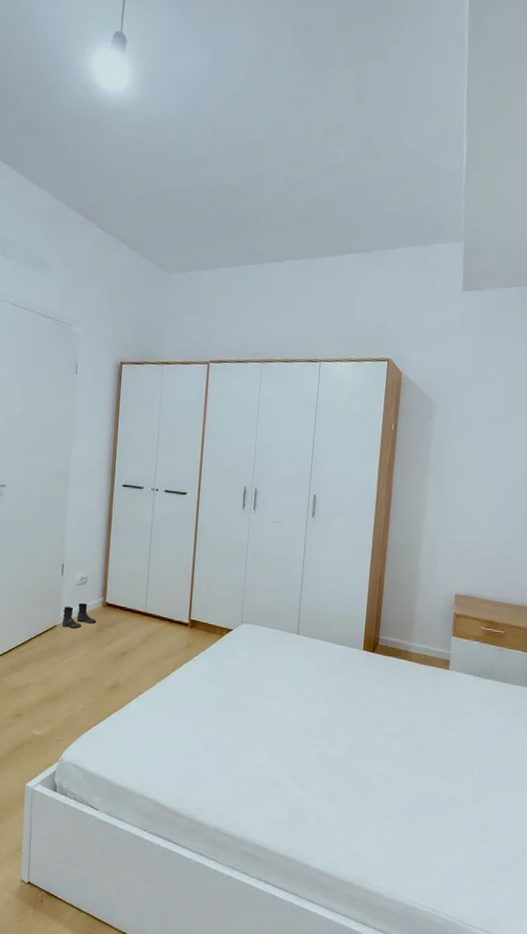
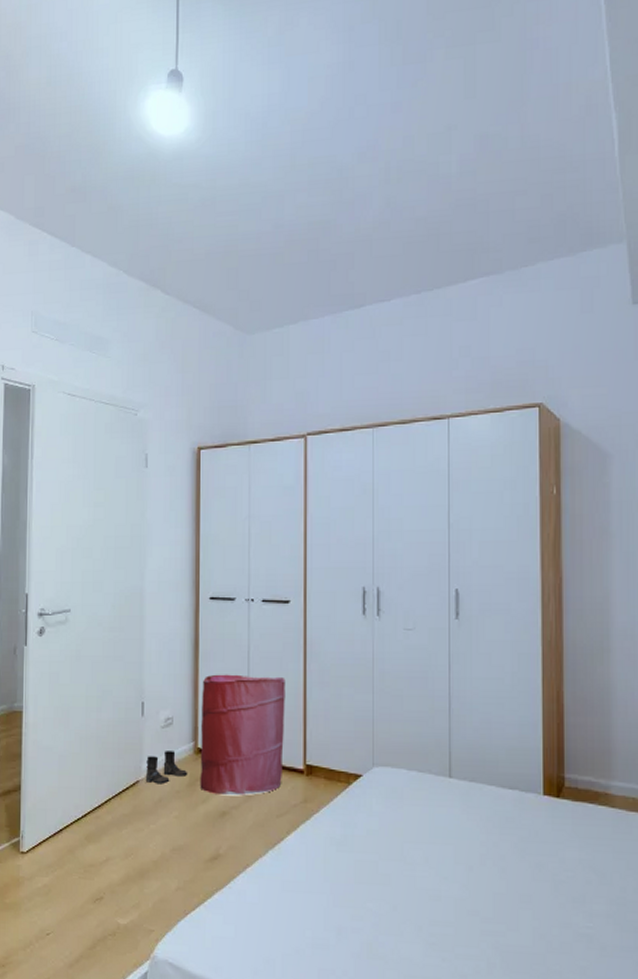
laundry hamper: none [106,546,179,641] -> present [200,674,285,796]

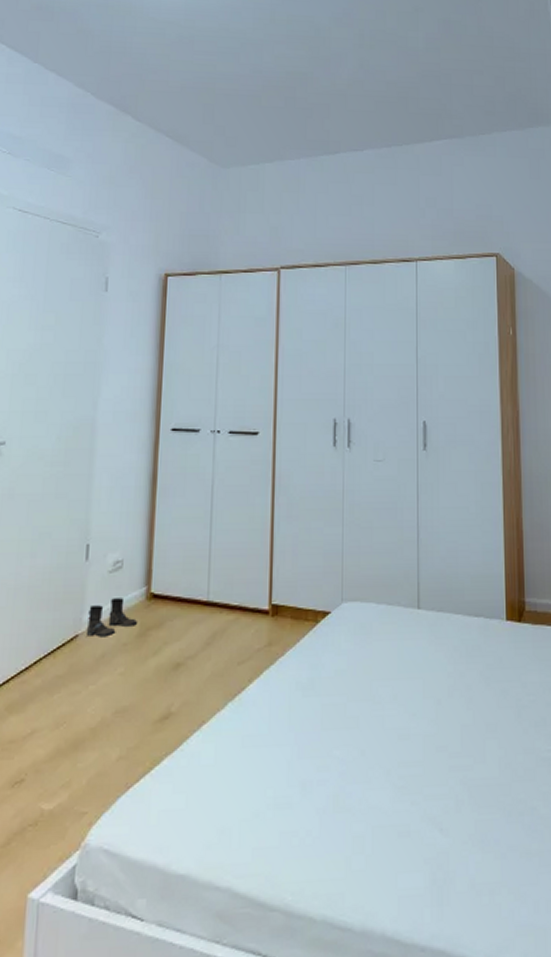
laundry hamper: present [200,674,285,796] -> none [151,510,252,645]

